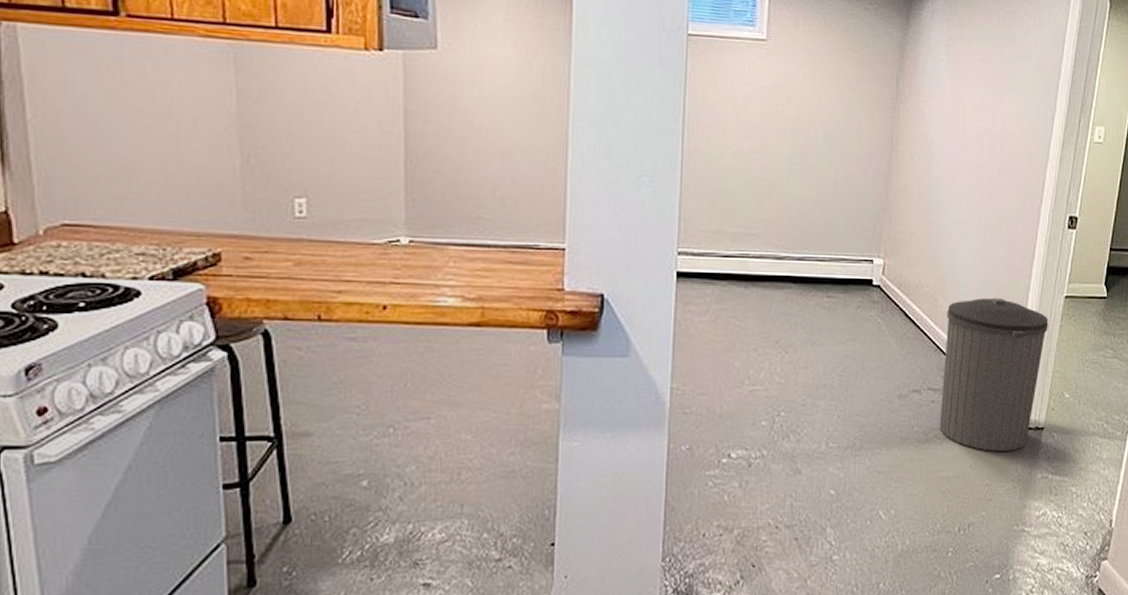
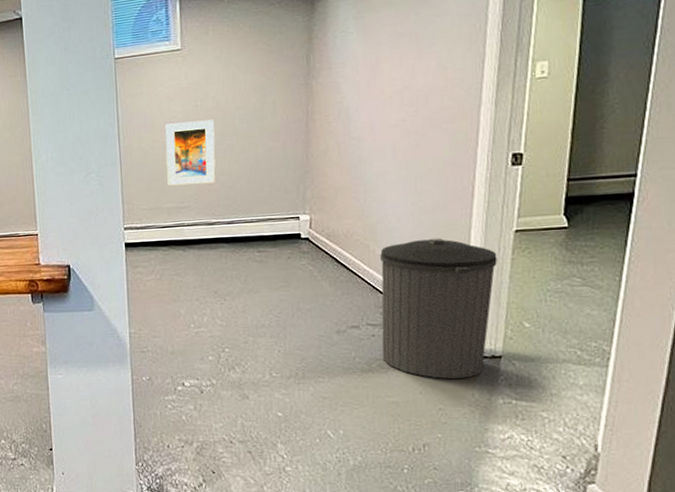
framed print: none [734,128,794,209] -> present [165,119,216,186]

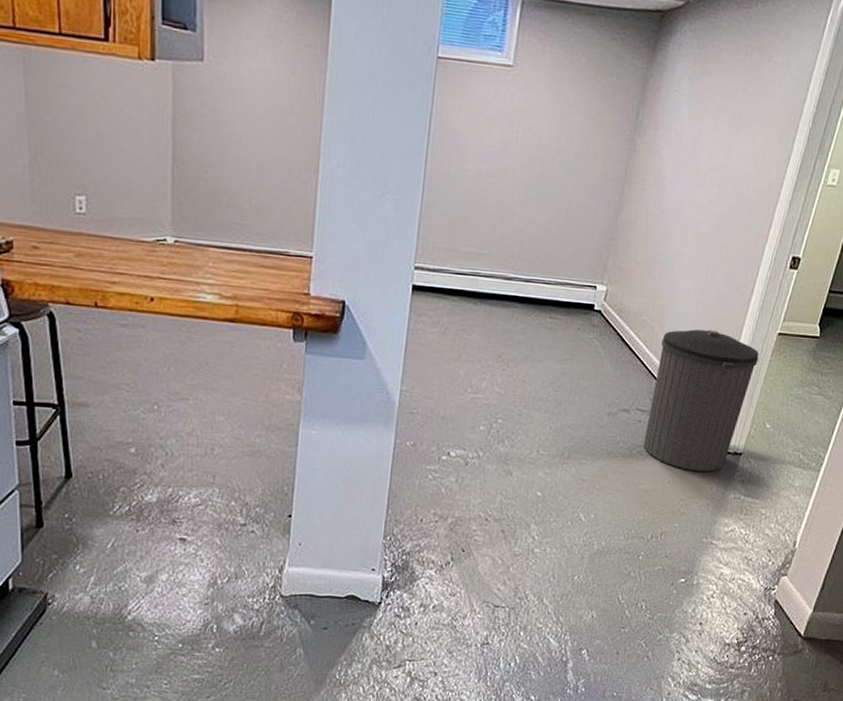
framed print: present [165,119,216,186] -> none [470,152,532,233]

